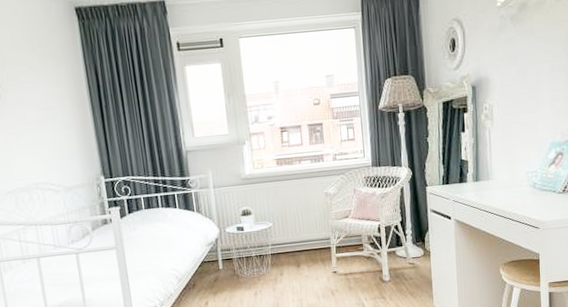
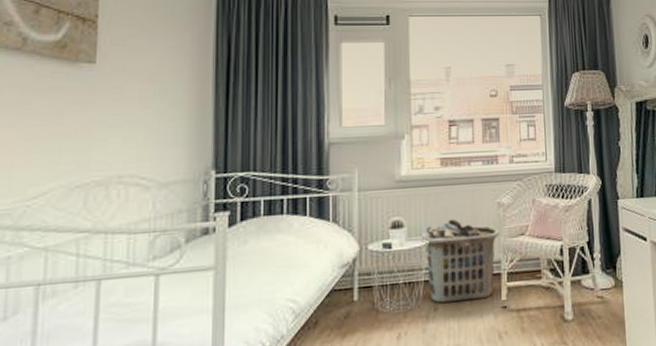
clothes hamper: none [266,207,328,270] -> present [421,219,499,304]

